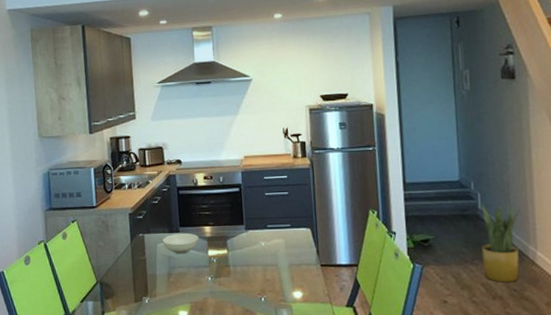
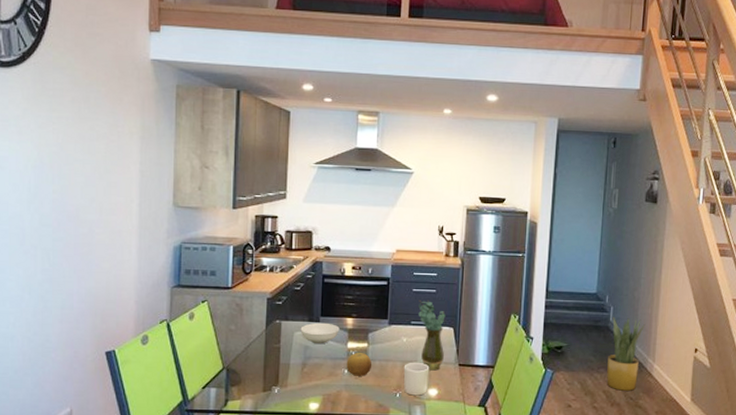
fruit: none [209,260,235,283] -> present [346,353,373,376]
mug: none [265,265,293,299] -> present [403,362,430,396]
vase: none [272,202,305,273] -> present [418,299,446,371]

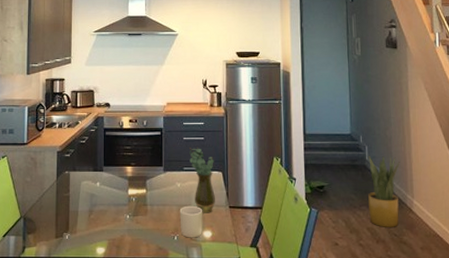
bowl: present [300,322,340,345] -> none [86,172,121,192]
fruit: present [346,353,373,376] -> none [128,199,151,221]

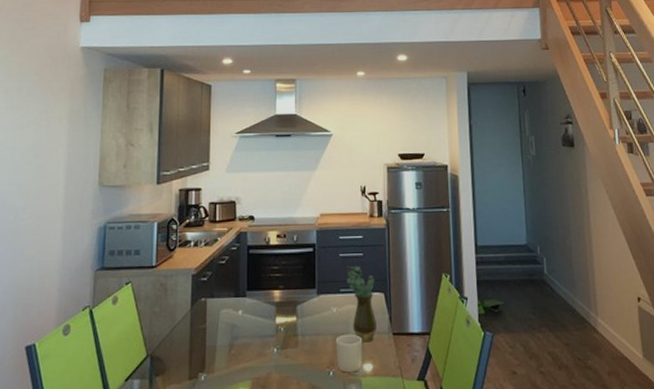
planter: present [368,155,400,227] -> none [547,268,583,351]

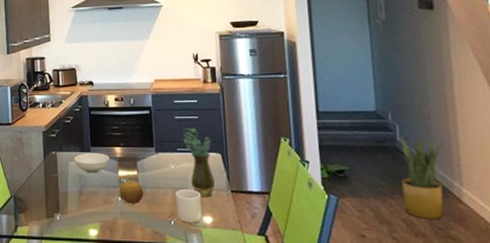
bowl: none [226,297,267,322] -> present [74,152,110,173]
fruit: none [275,328,303,355] -> present [119,181,144,204]
planter: none [547,268,583,351] -> present [400,135,444,219]

